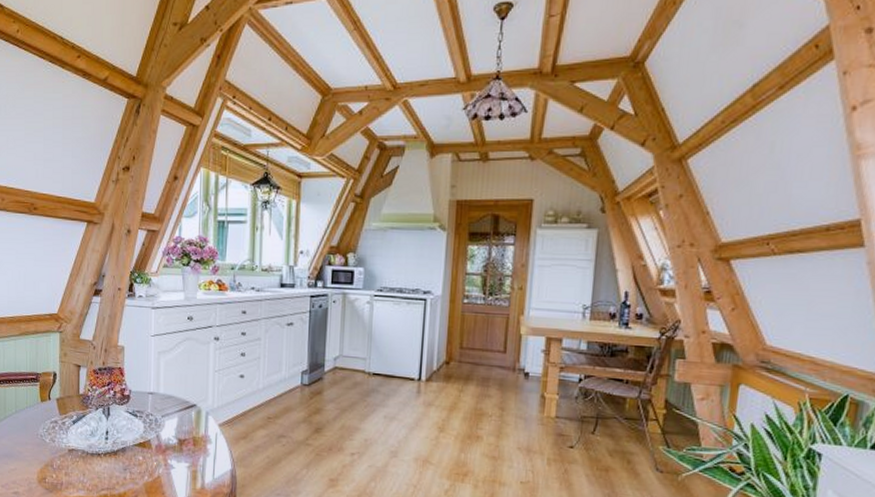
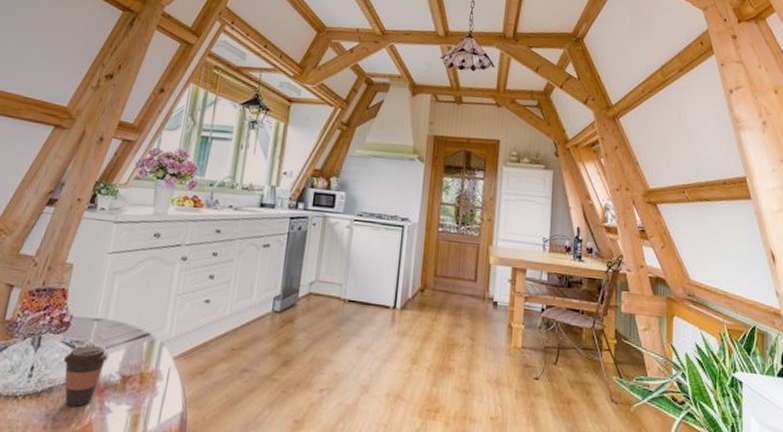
coffee cup: none [130,414,165,463] -> present [64,345,109,406]

